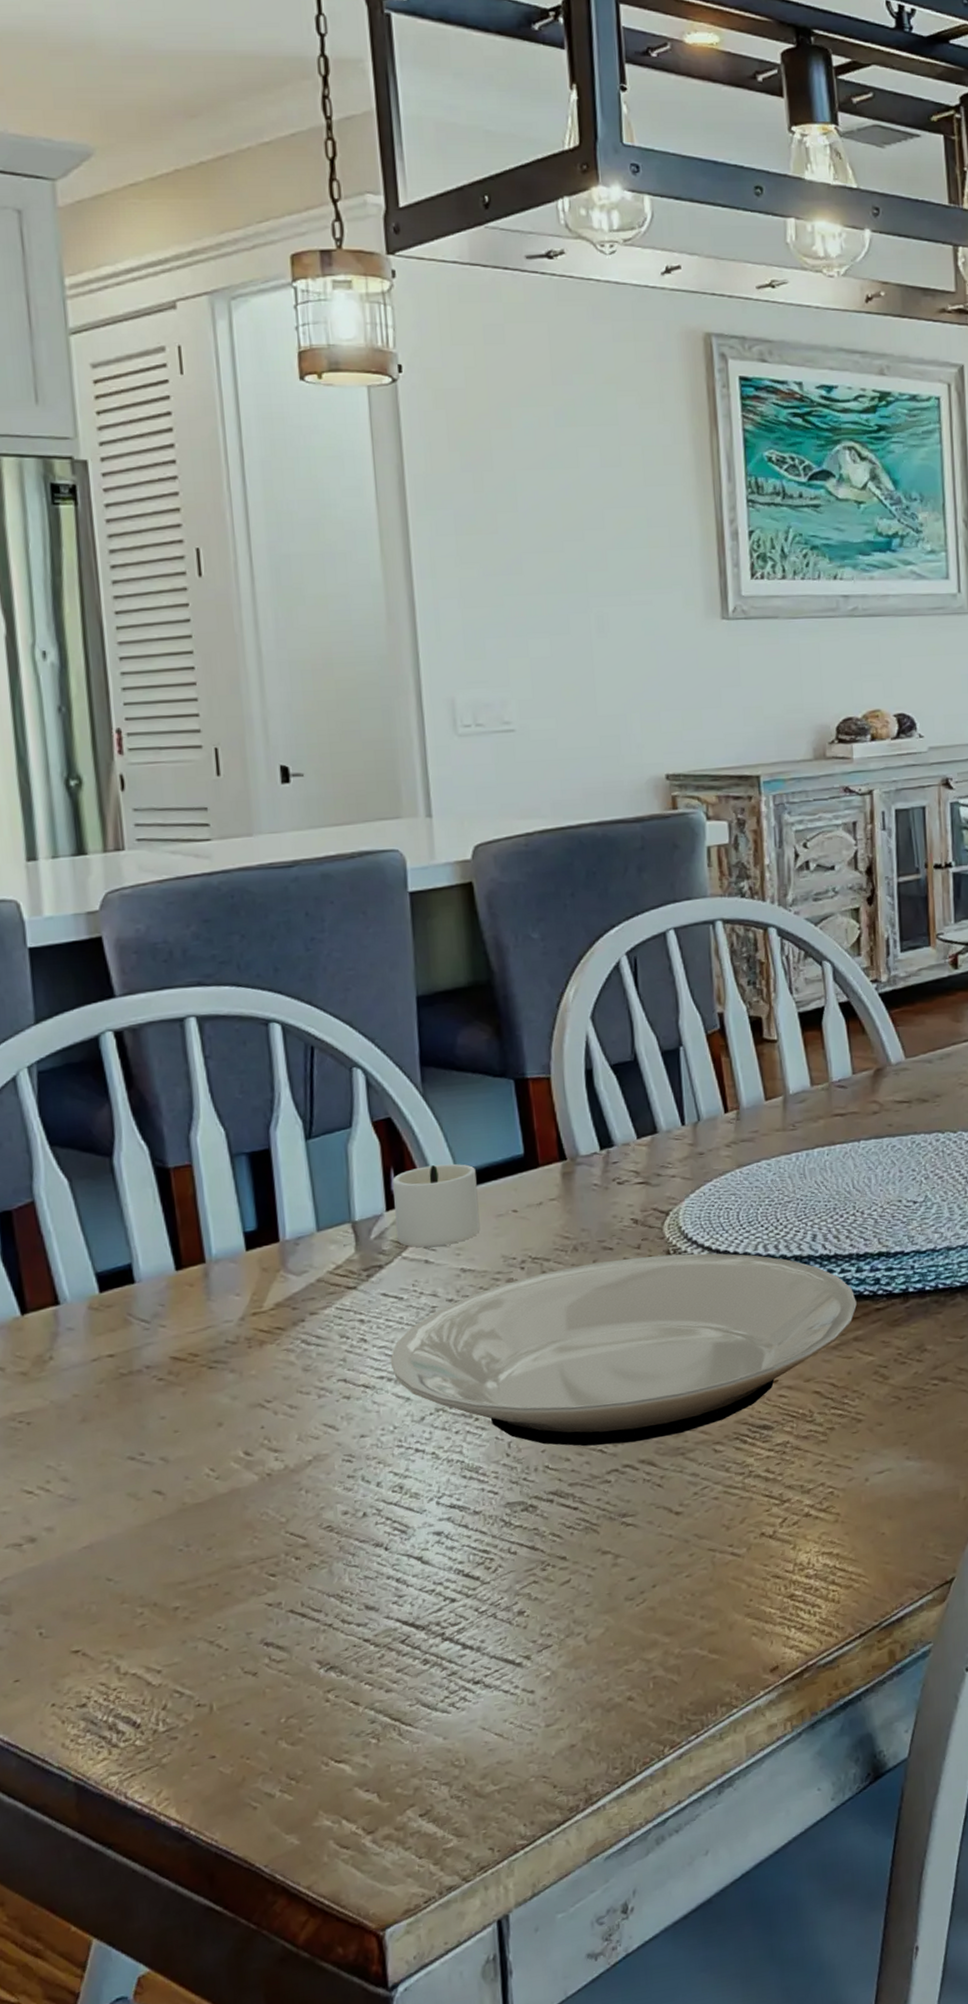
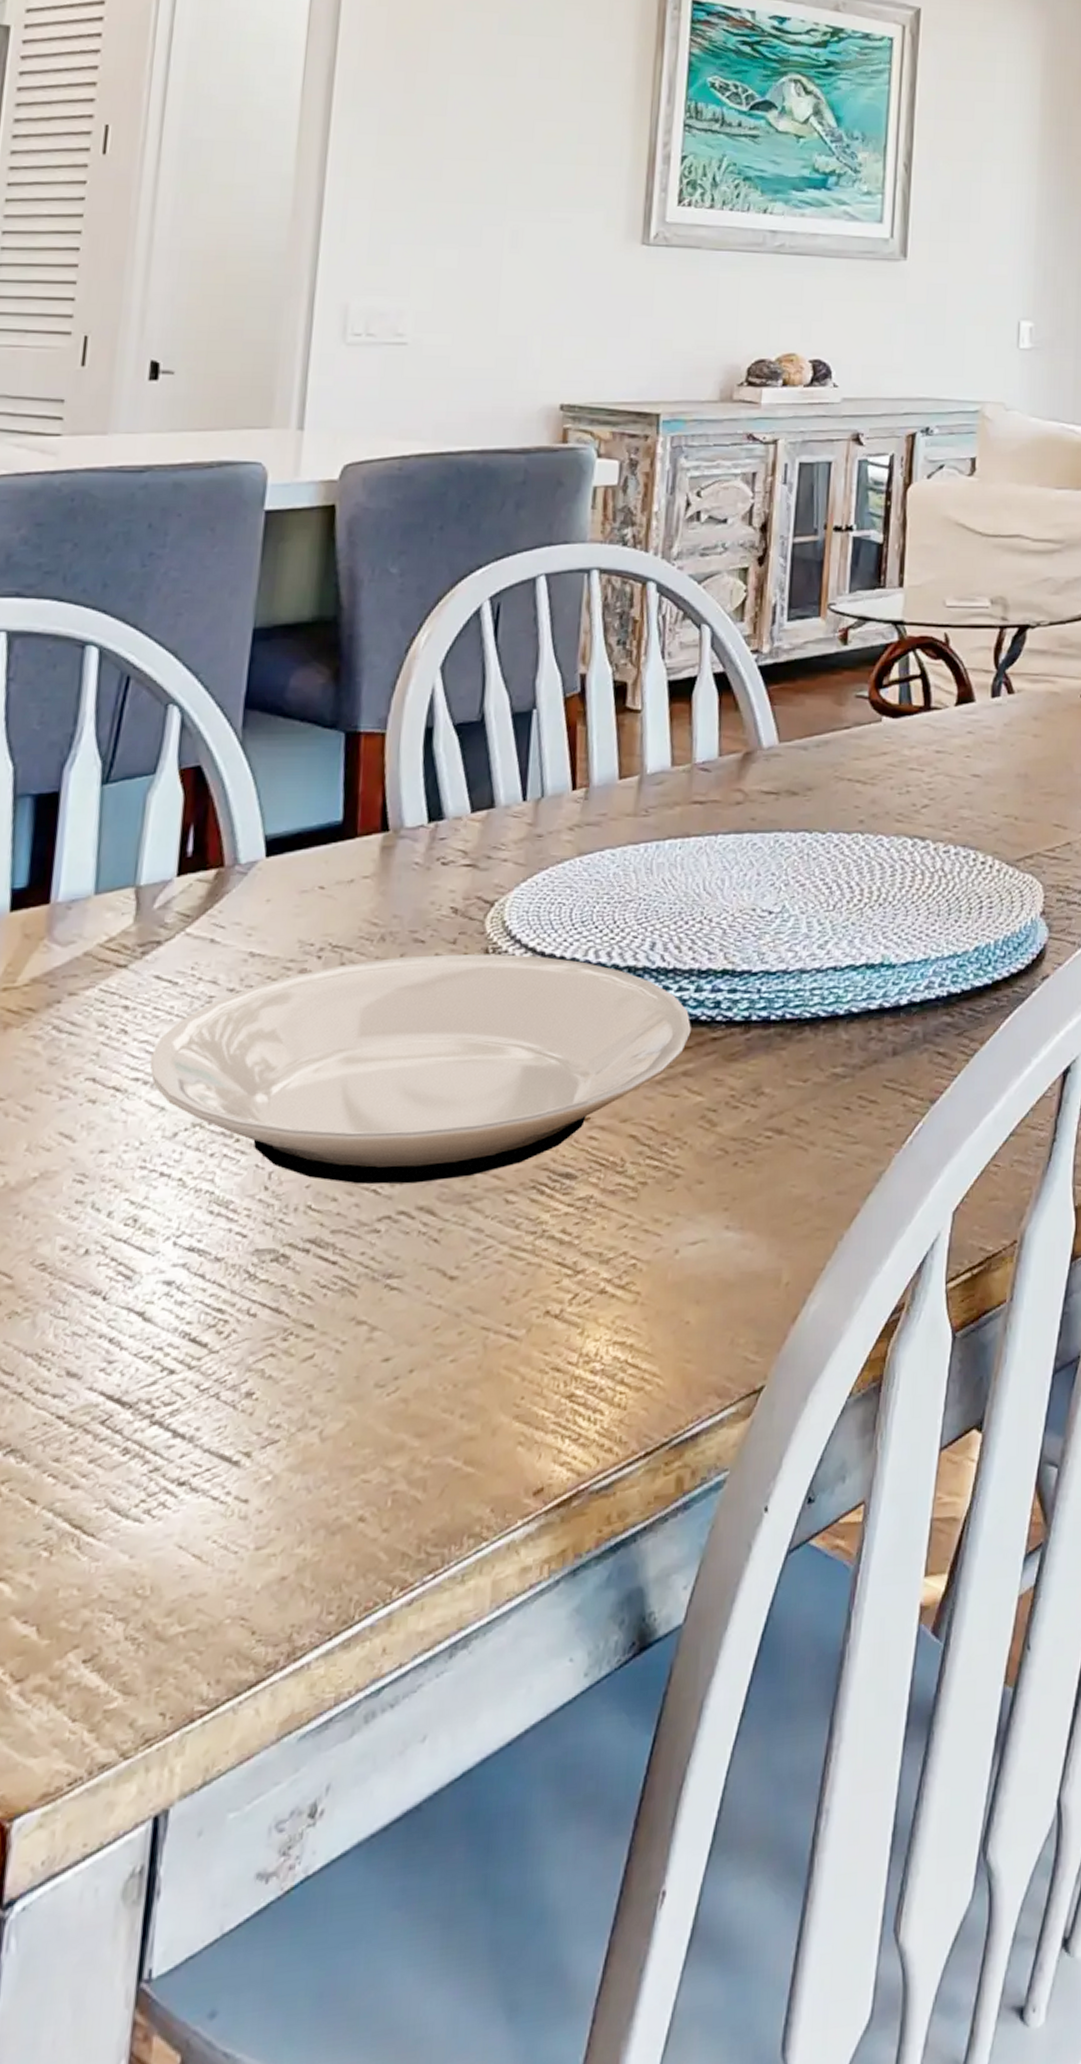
candle: present [392,1163,480,1248] -> none [184,824,286,923]

